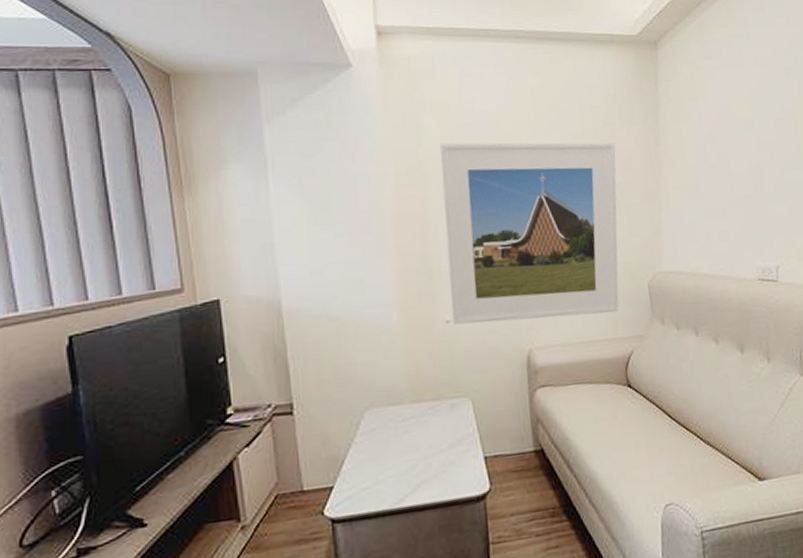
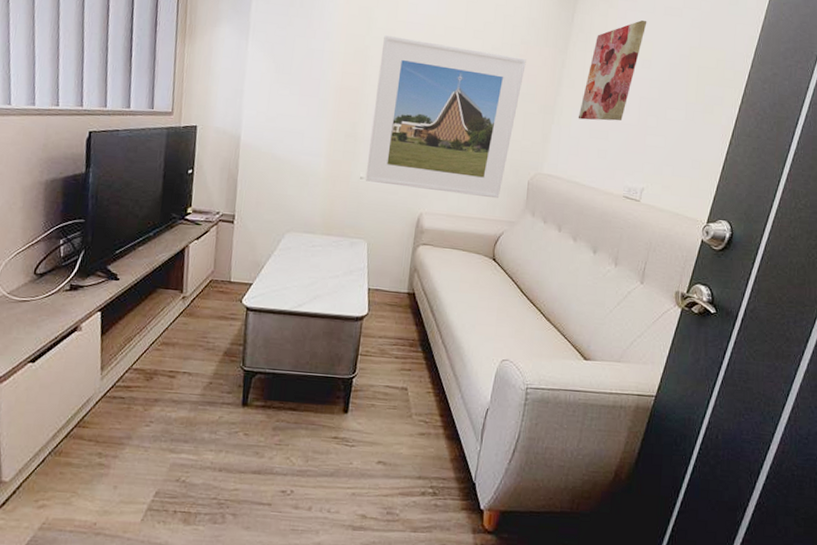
wall art: none [687,78,739,201] -> present [578,20,647,121]

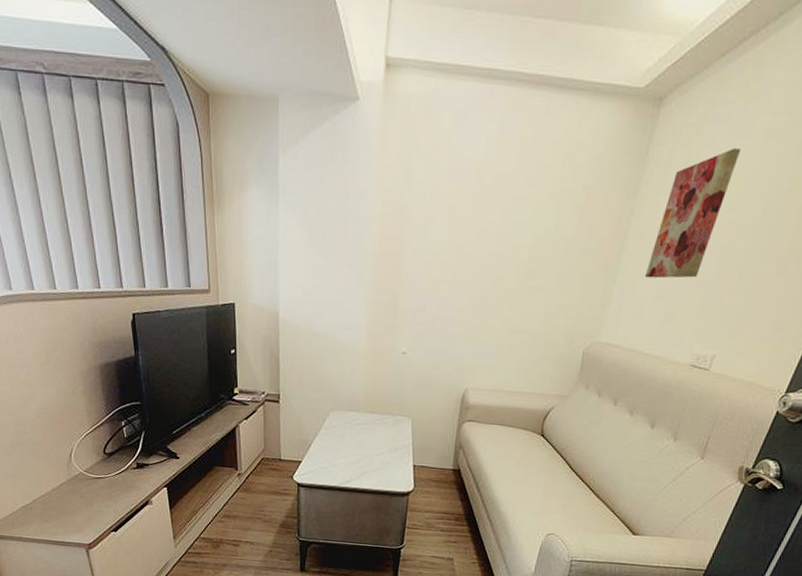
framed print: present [365,35,526,199] -> none [407,189,588,372]

